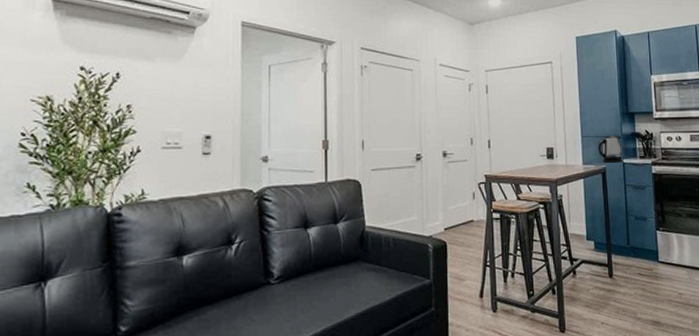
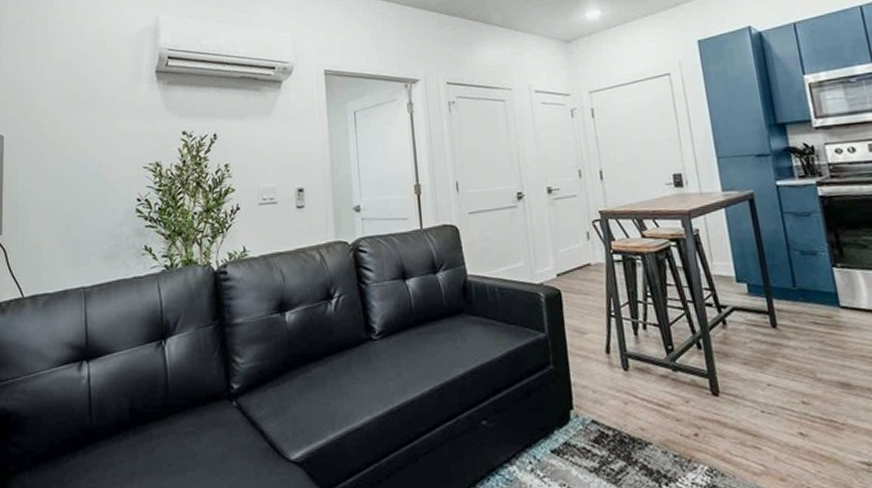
kettle: present [597,136,623,163] -> none [739,153,776,187]

